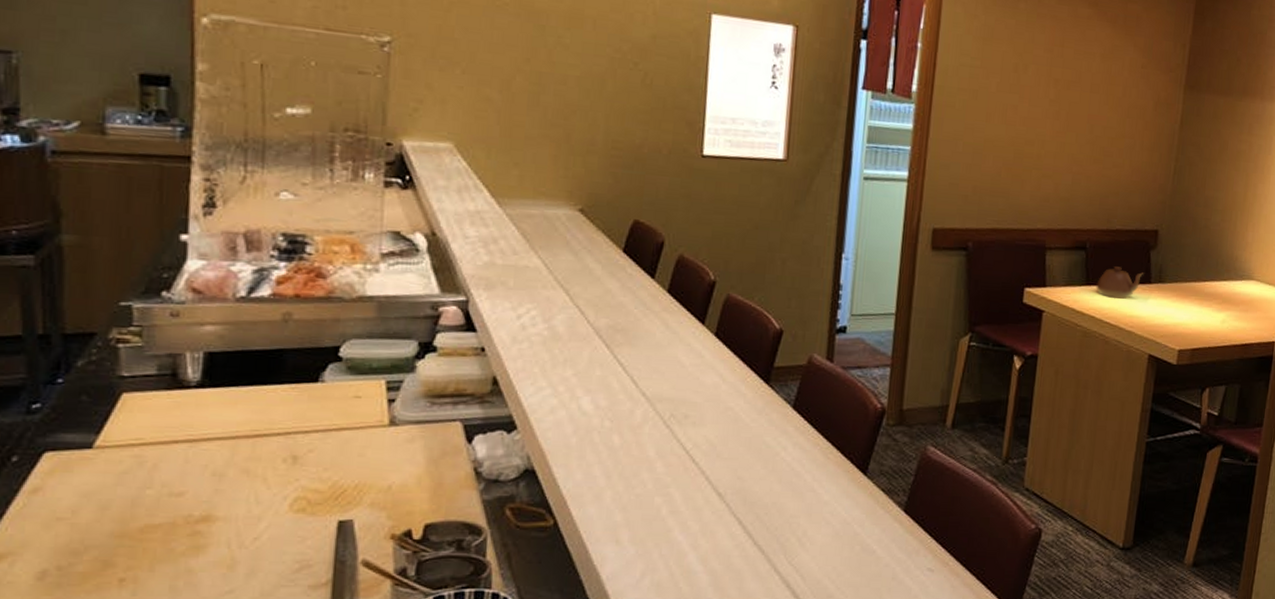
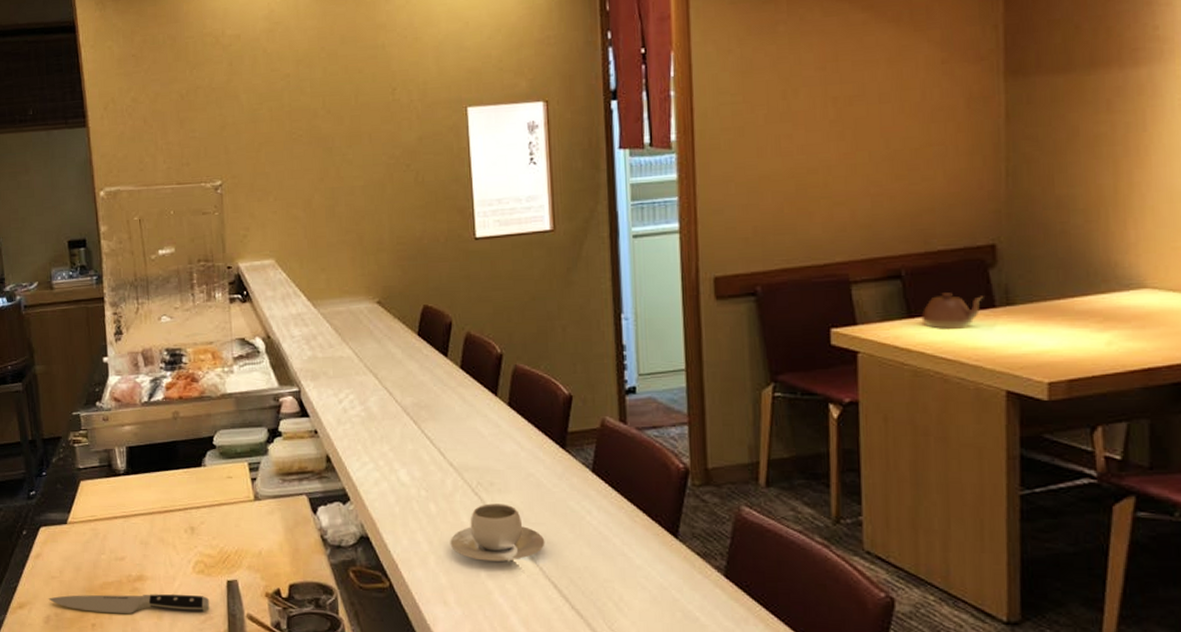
kitchen knife: none [47,538,309,563] -> present [48,594,209,613]
teacup: none [631,437,736,497] -> present [450,503,545,561]

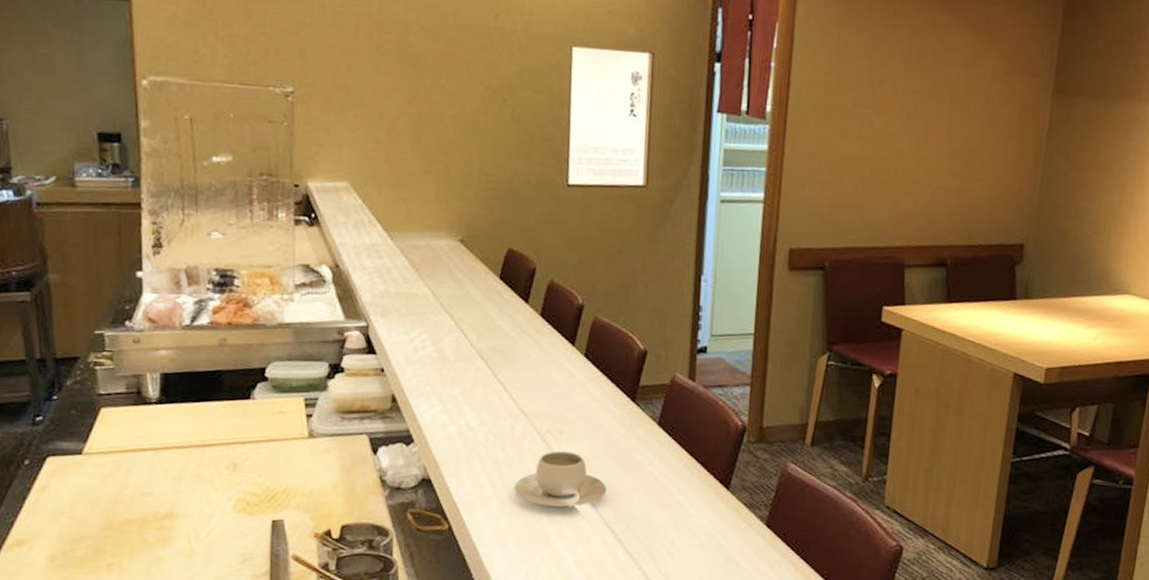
kitchen knife: present [48,594,209,613] -> none [54,532,250,553]
teapot: present [921,292,984,330] -> none [957,283,1009,317]

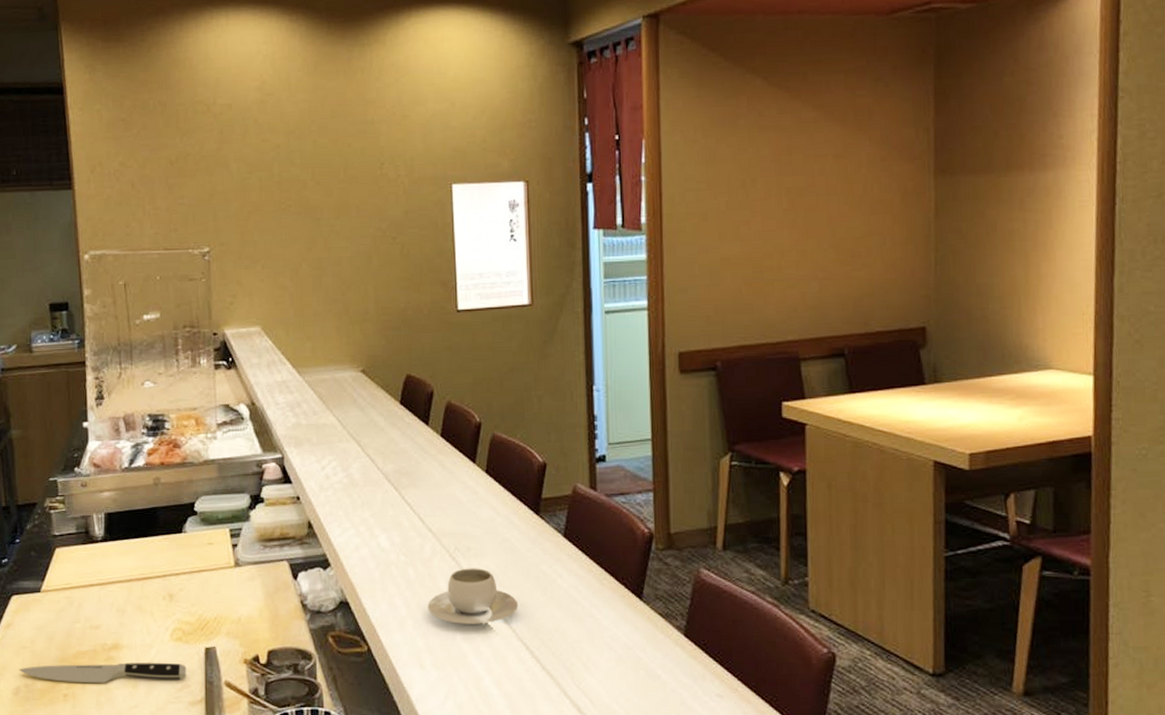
kitchen knife: none [54,532,250,553] -> present [18,662,187,683]

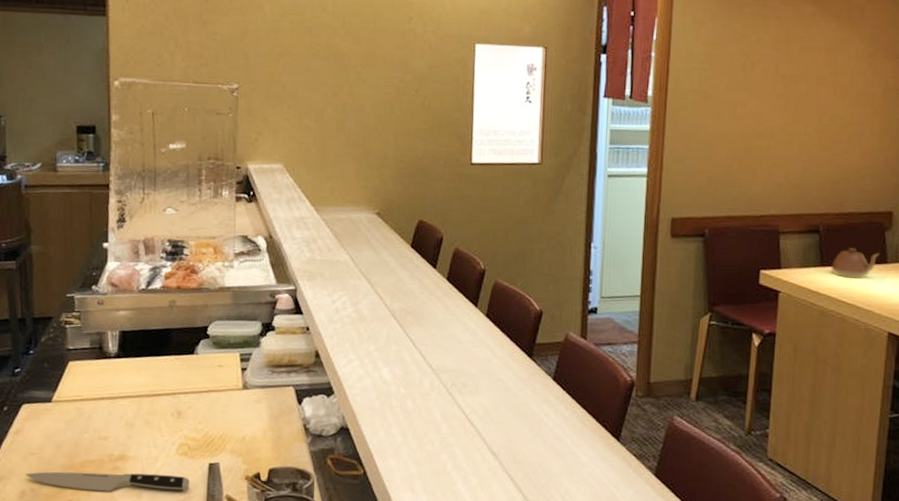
teacup: present [427,568,519,624] -> none [422,403,507,455]
teapot: none [861,370,916,405] -> present [831,248,880,279]

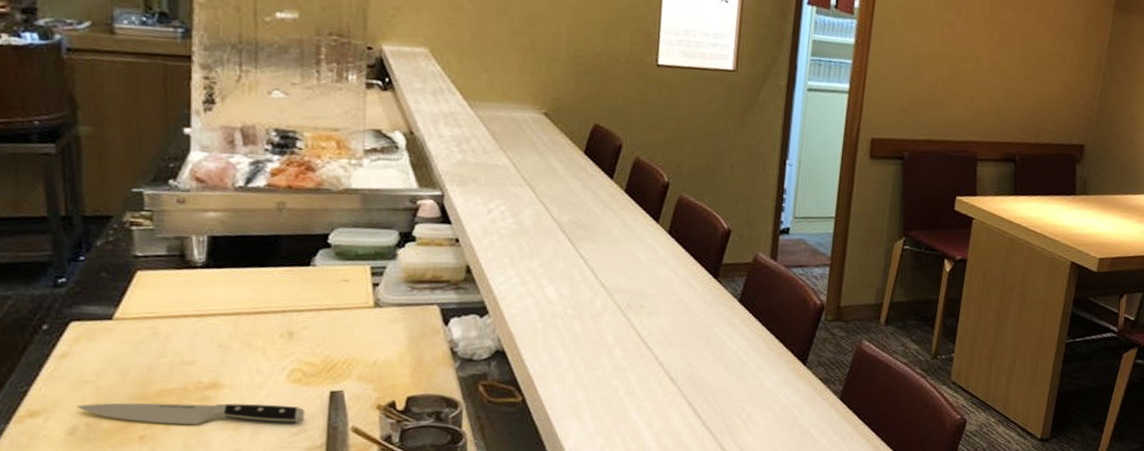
teapot: present [831,248,880,279] -> none [1023,178,1069,209]

